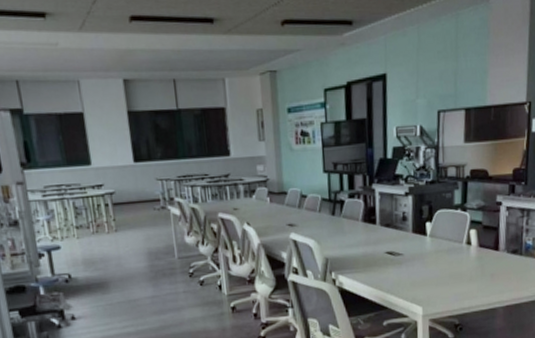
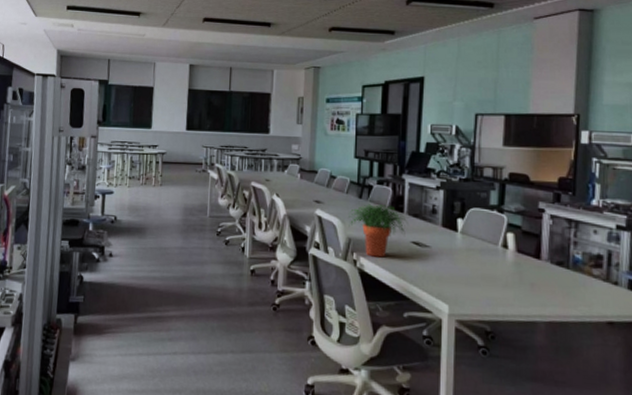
potted plant: none [323,218,381,273] -> present [349,204,408,258]

